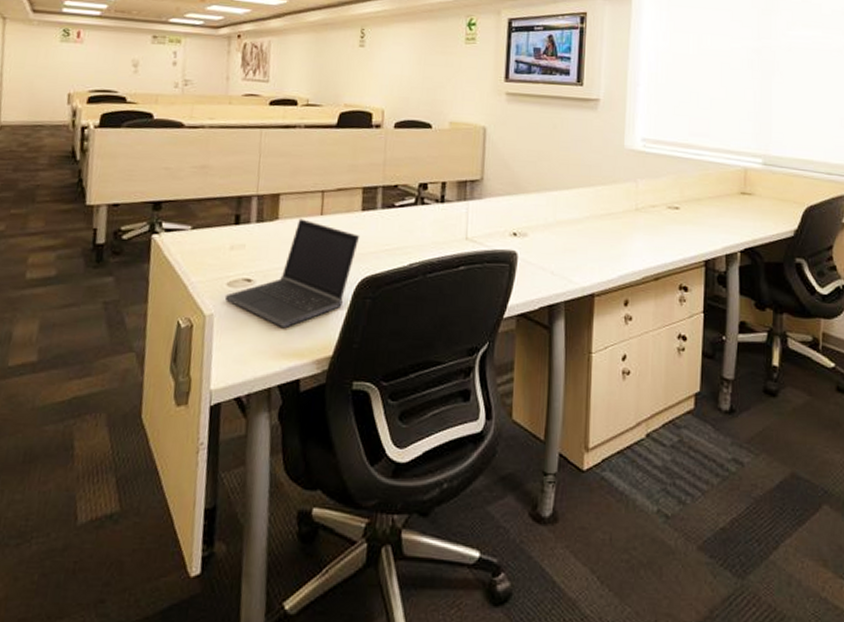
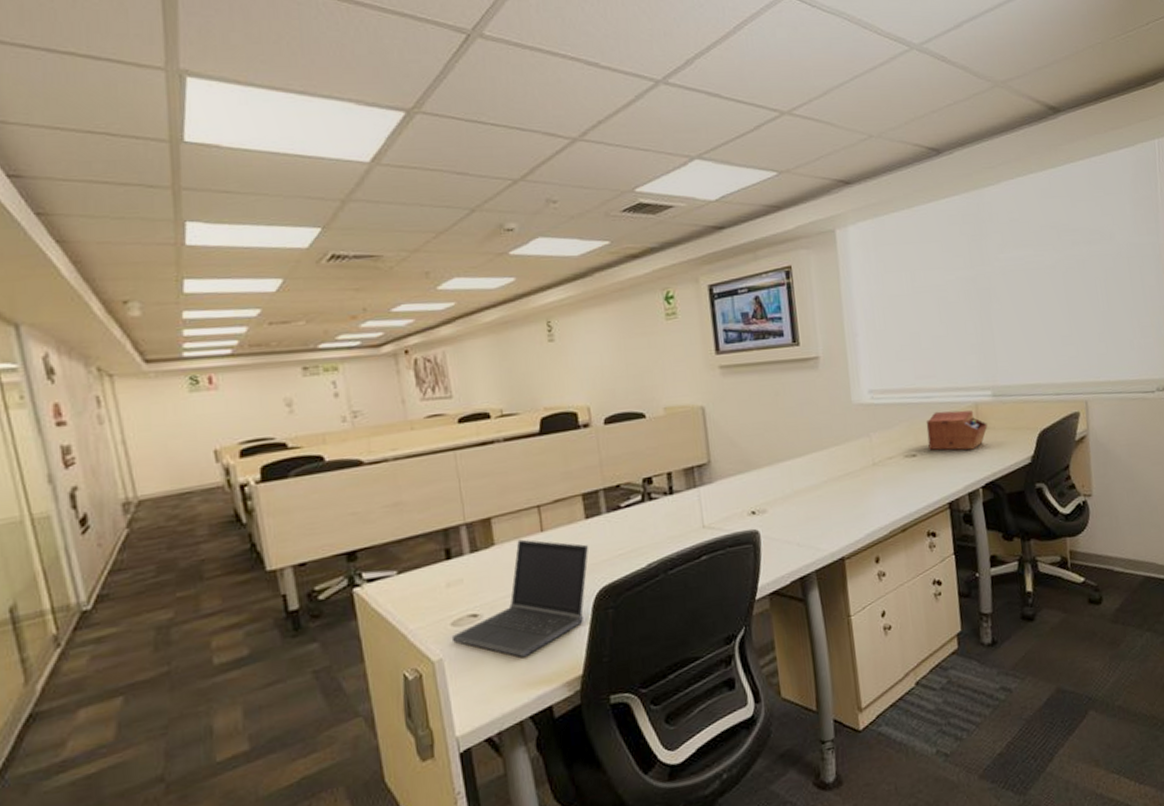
sewing box: none [693,169,754,213] -> present [926,410,988,451]

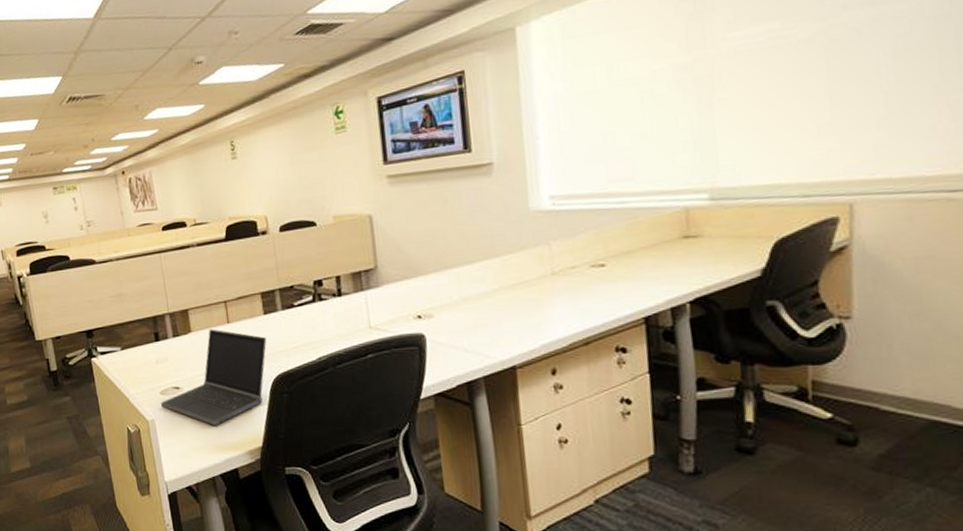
sewing box: present [926,410,988,451] -> none [619,216,701,261]

